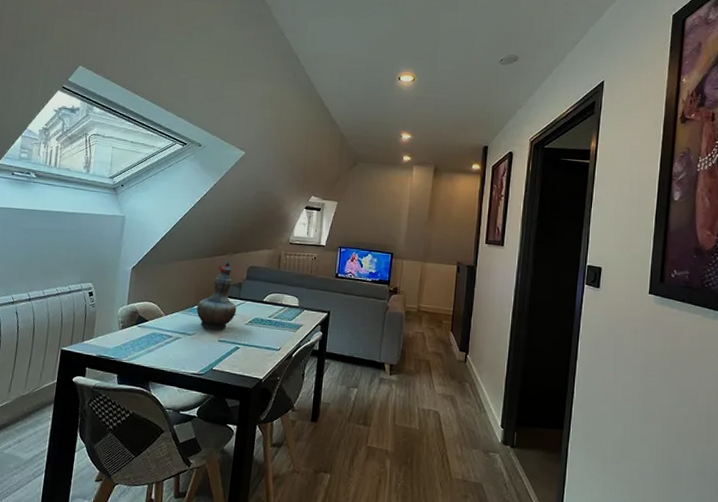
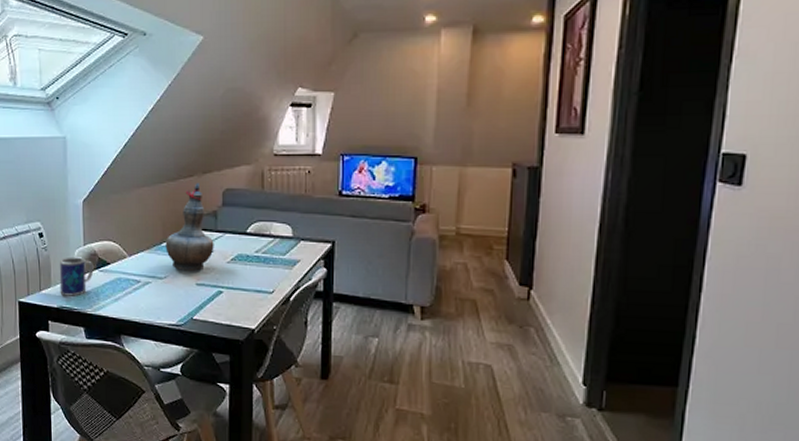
mug: none [100,313,134,347] -> present [59,257,94,296]

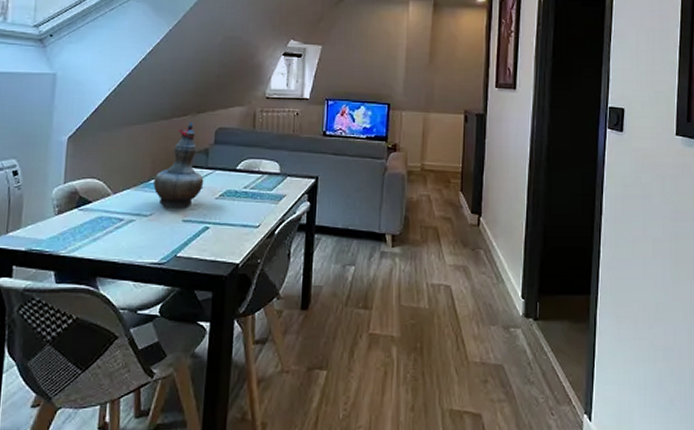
mug: present [59,257,94,296] -> none [30,195,73,238]

